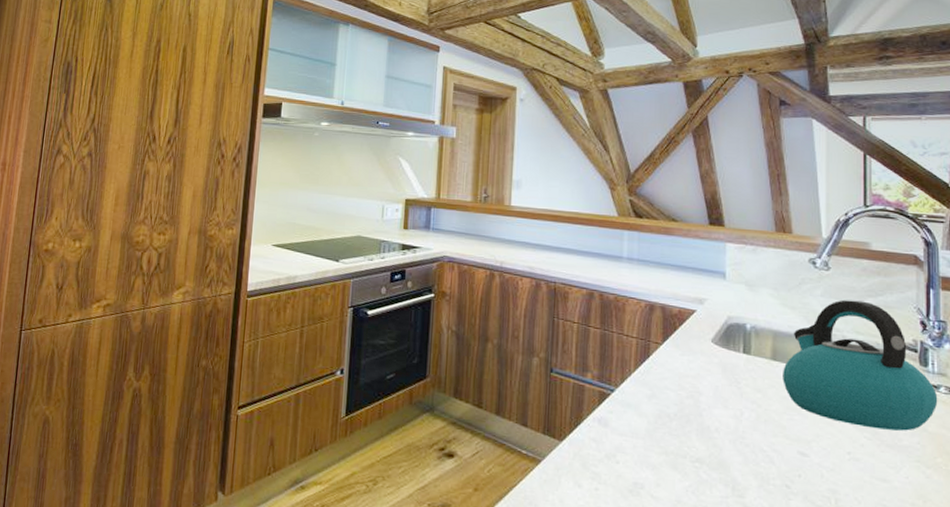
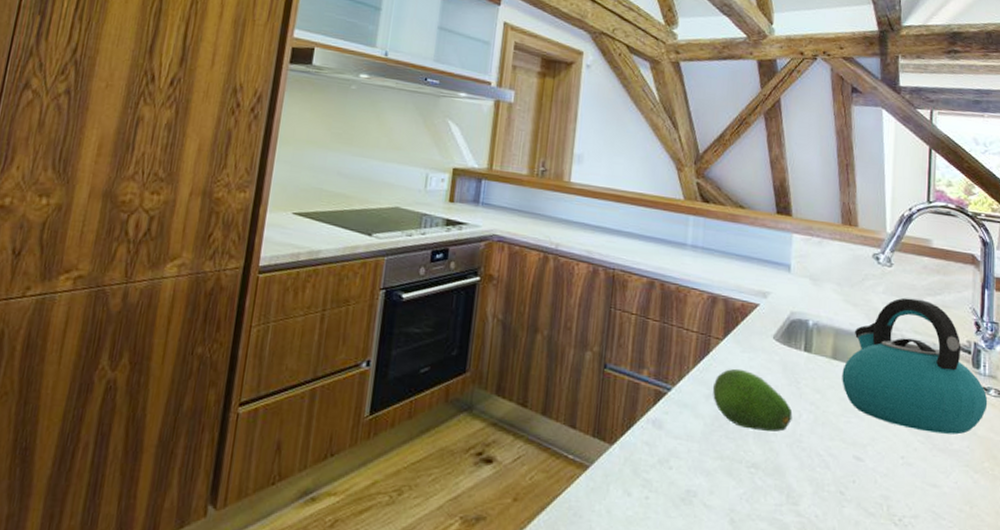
fruit: none [654,370,734,430] -> present [712,368,793,432]

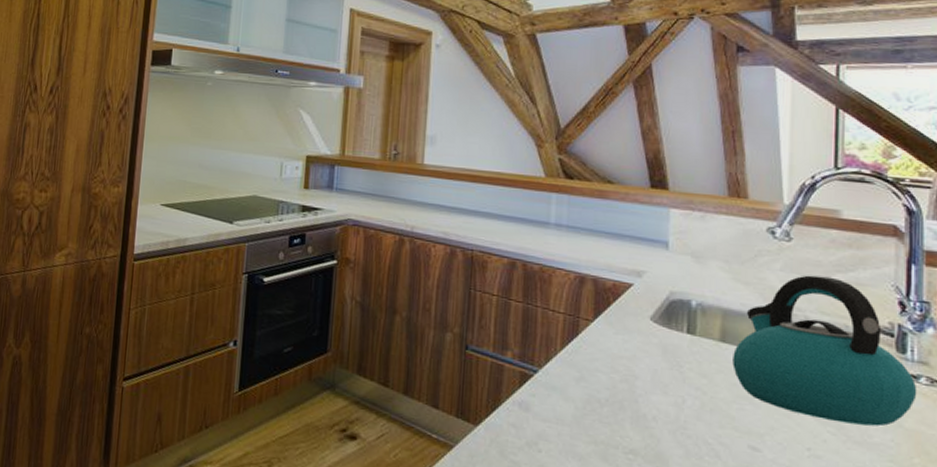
fruit: present [712,368,793,432] -> none [583,351,675,418]

